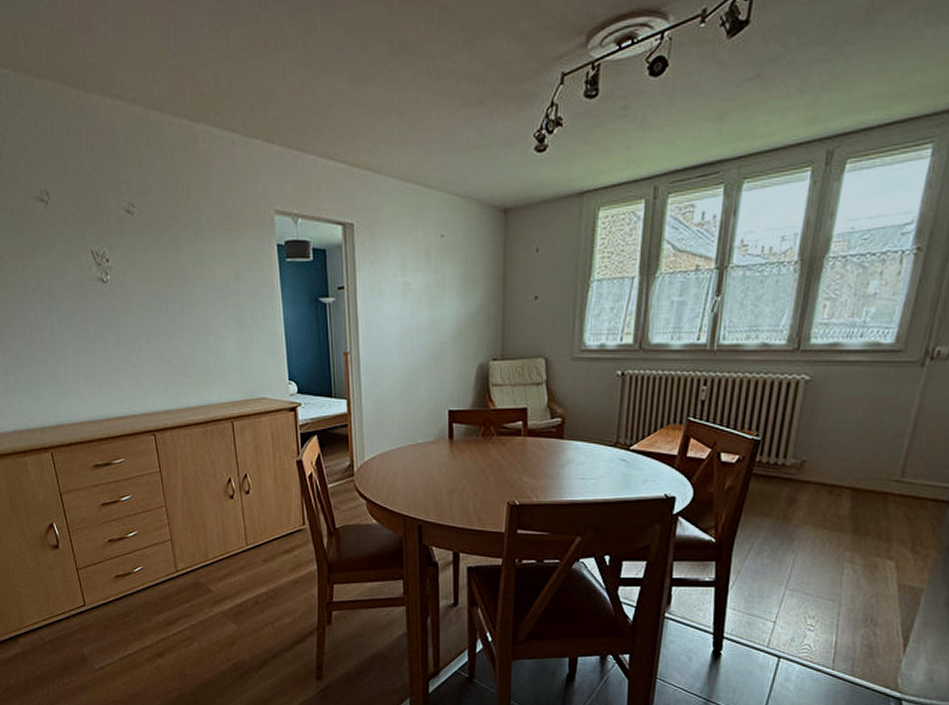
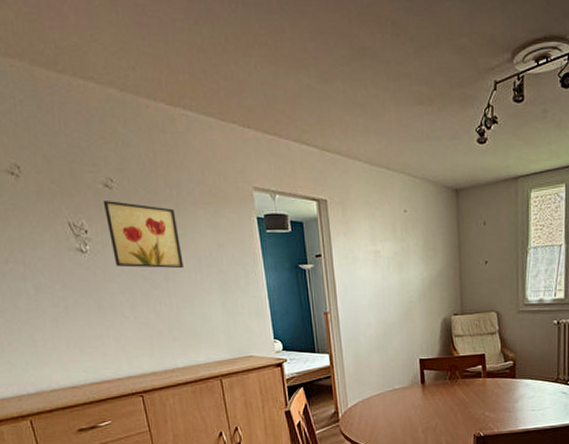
wall art: none [124,227,200,301] -> present [102,201,184,269]

